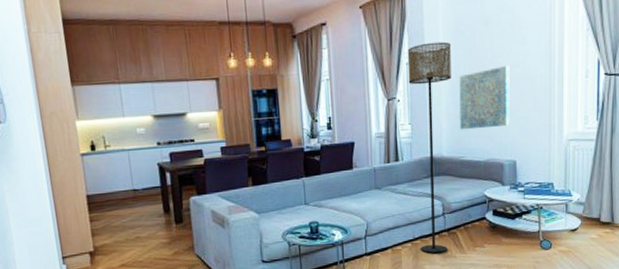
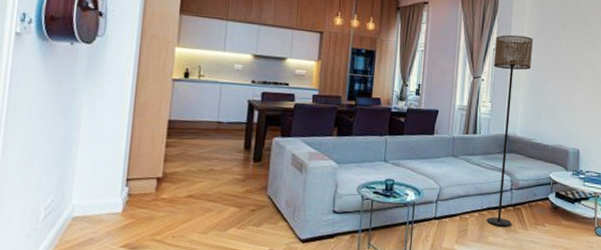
wall art: present [459,65,510,130] -> none [534,65,581,118]

